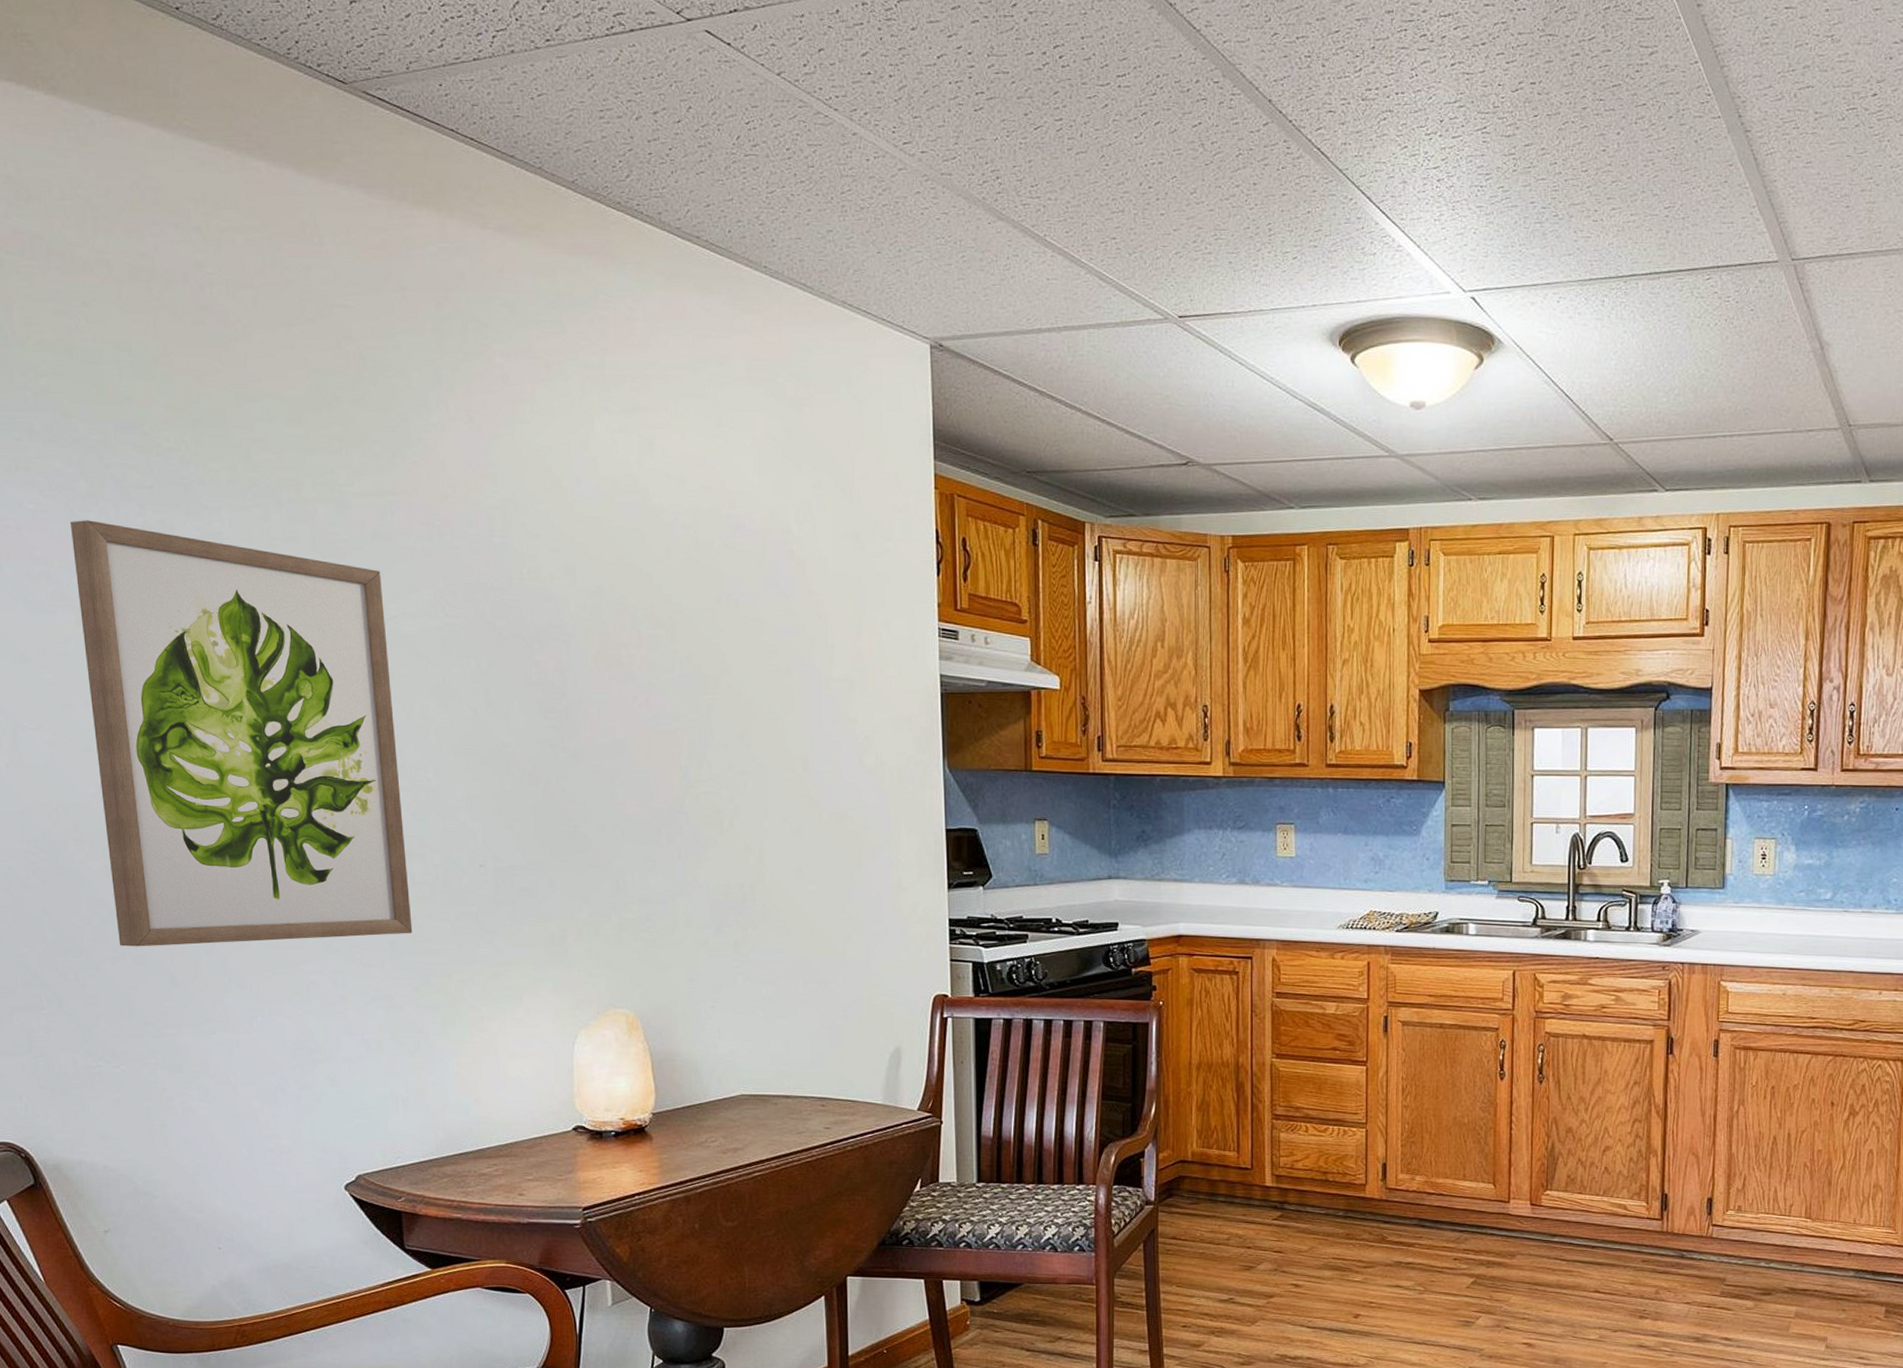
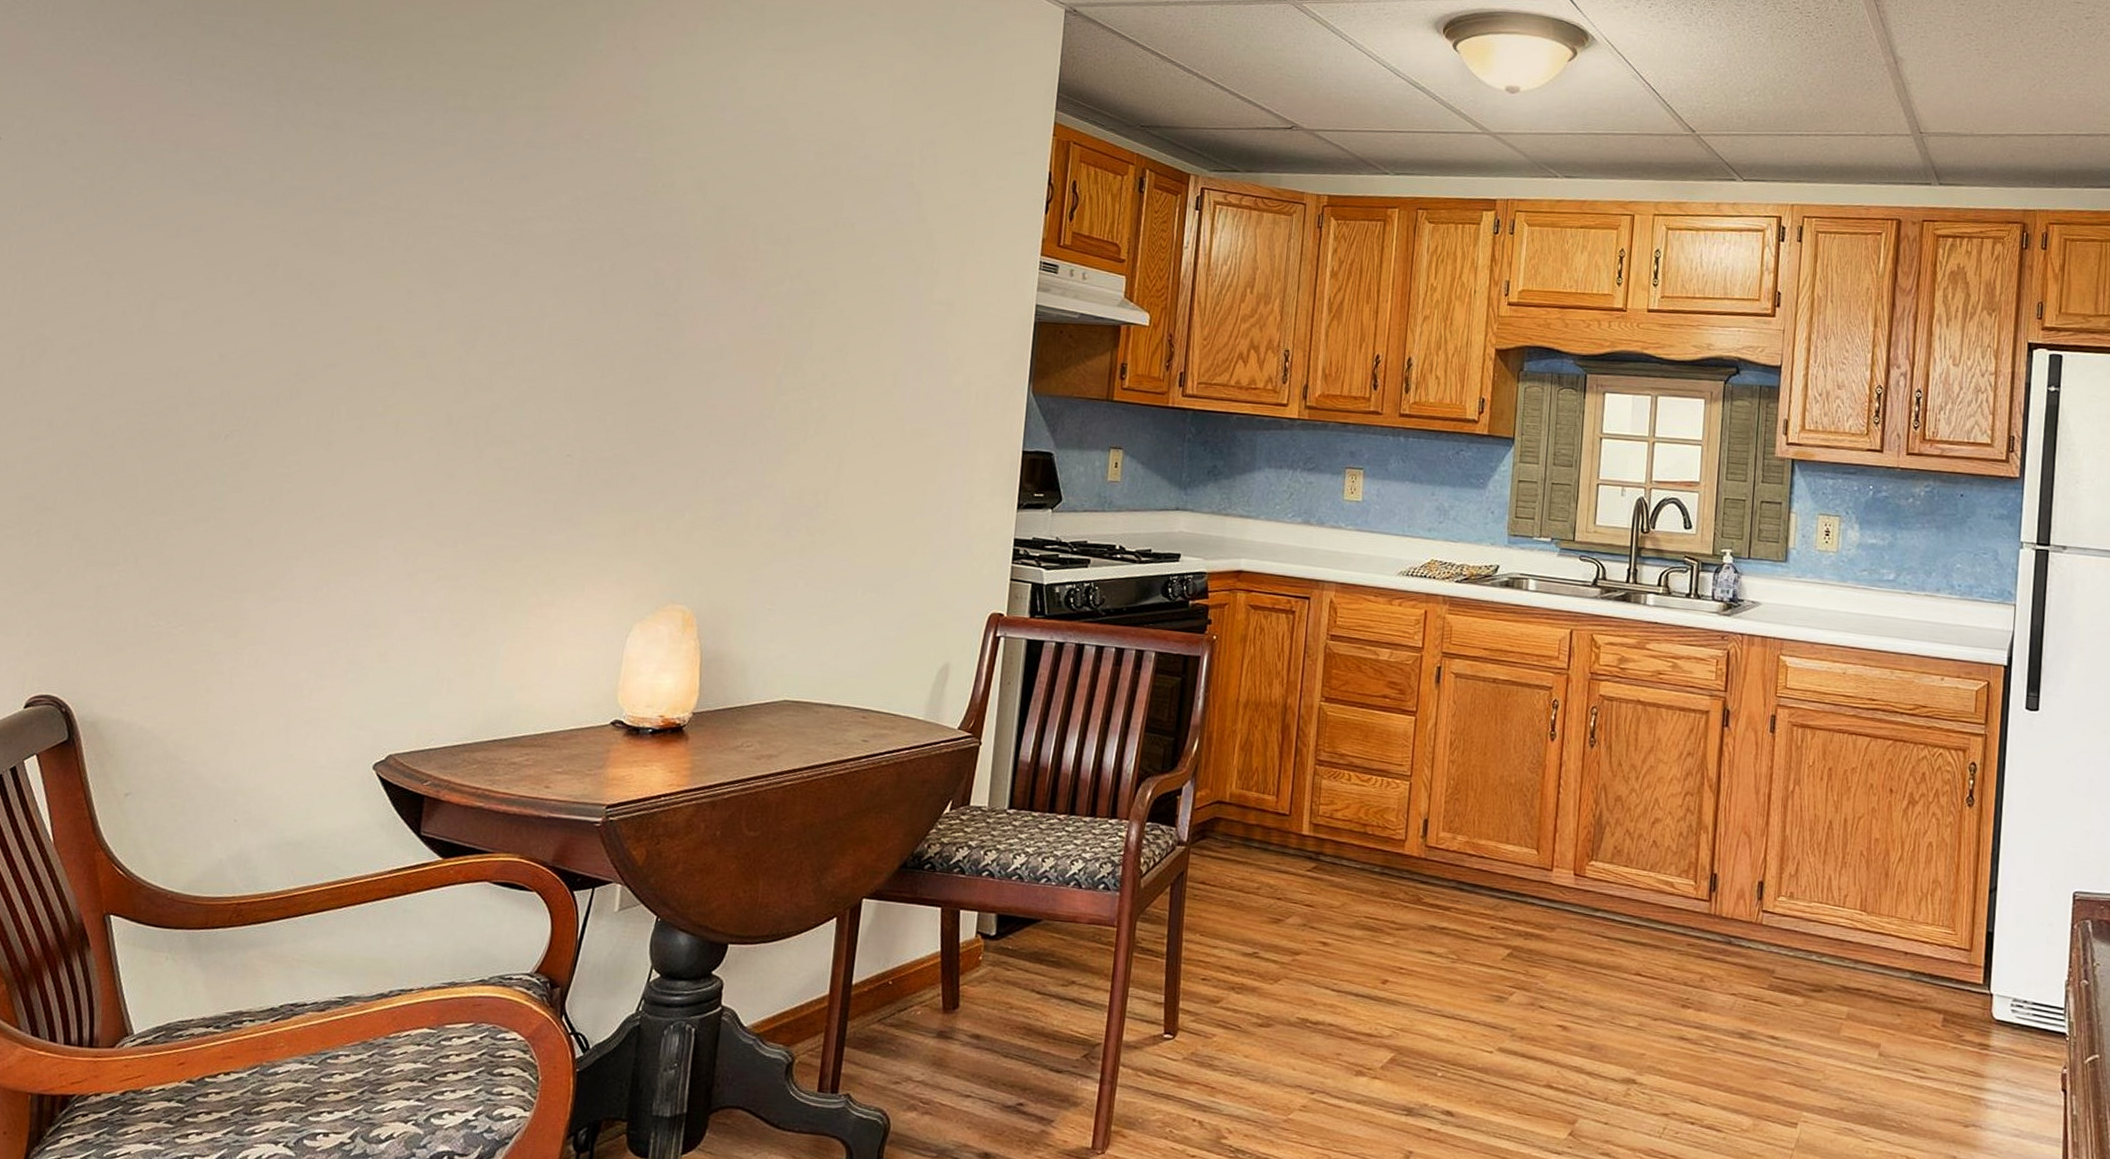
wall art: present [69,520,413,947] -> none [205,113,526,517]

